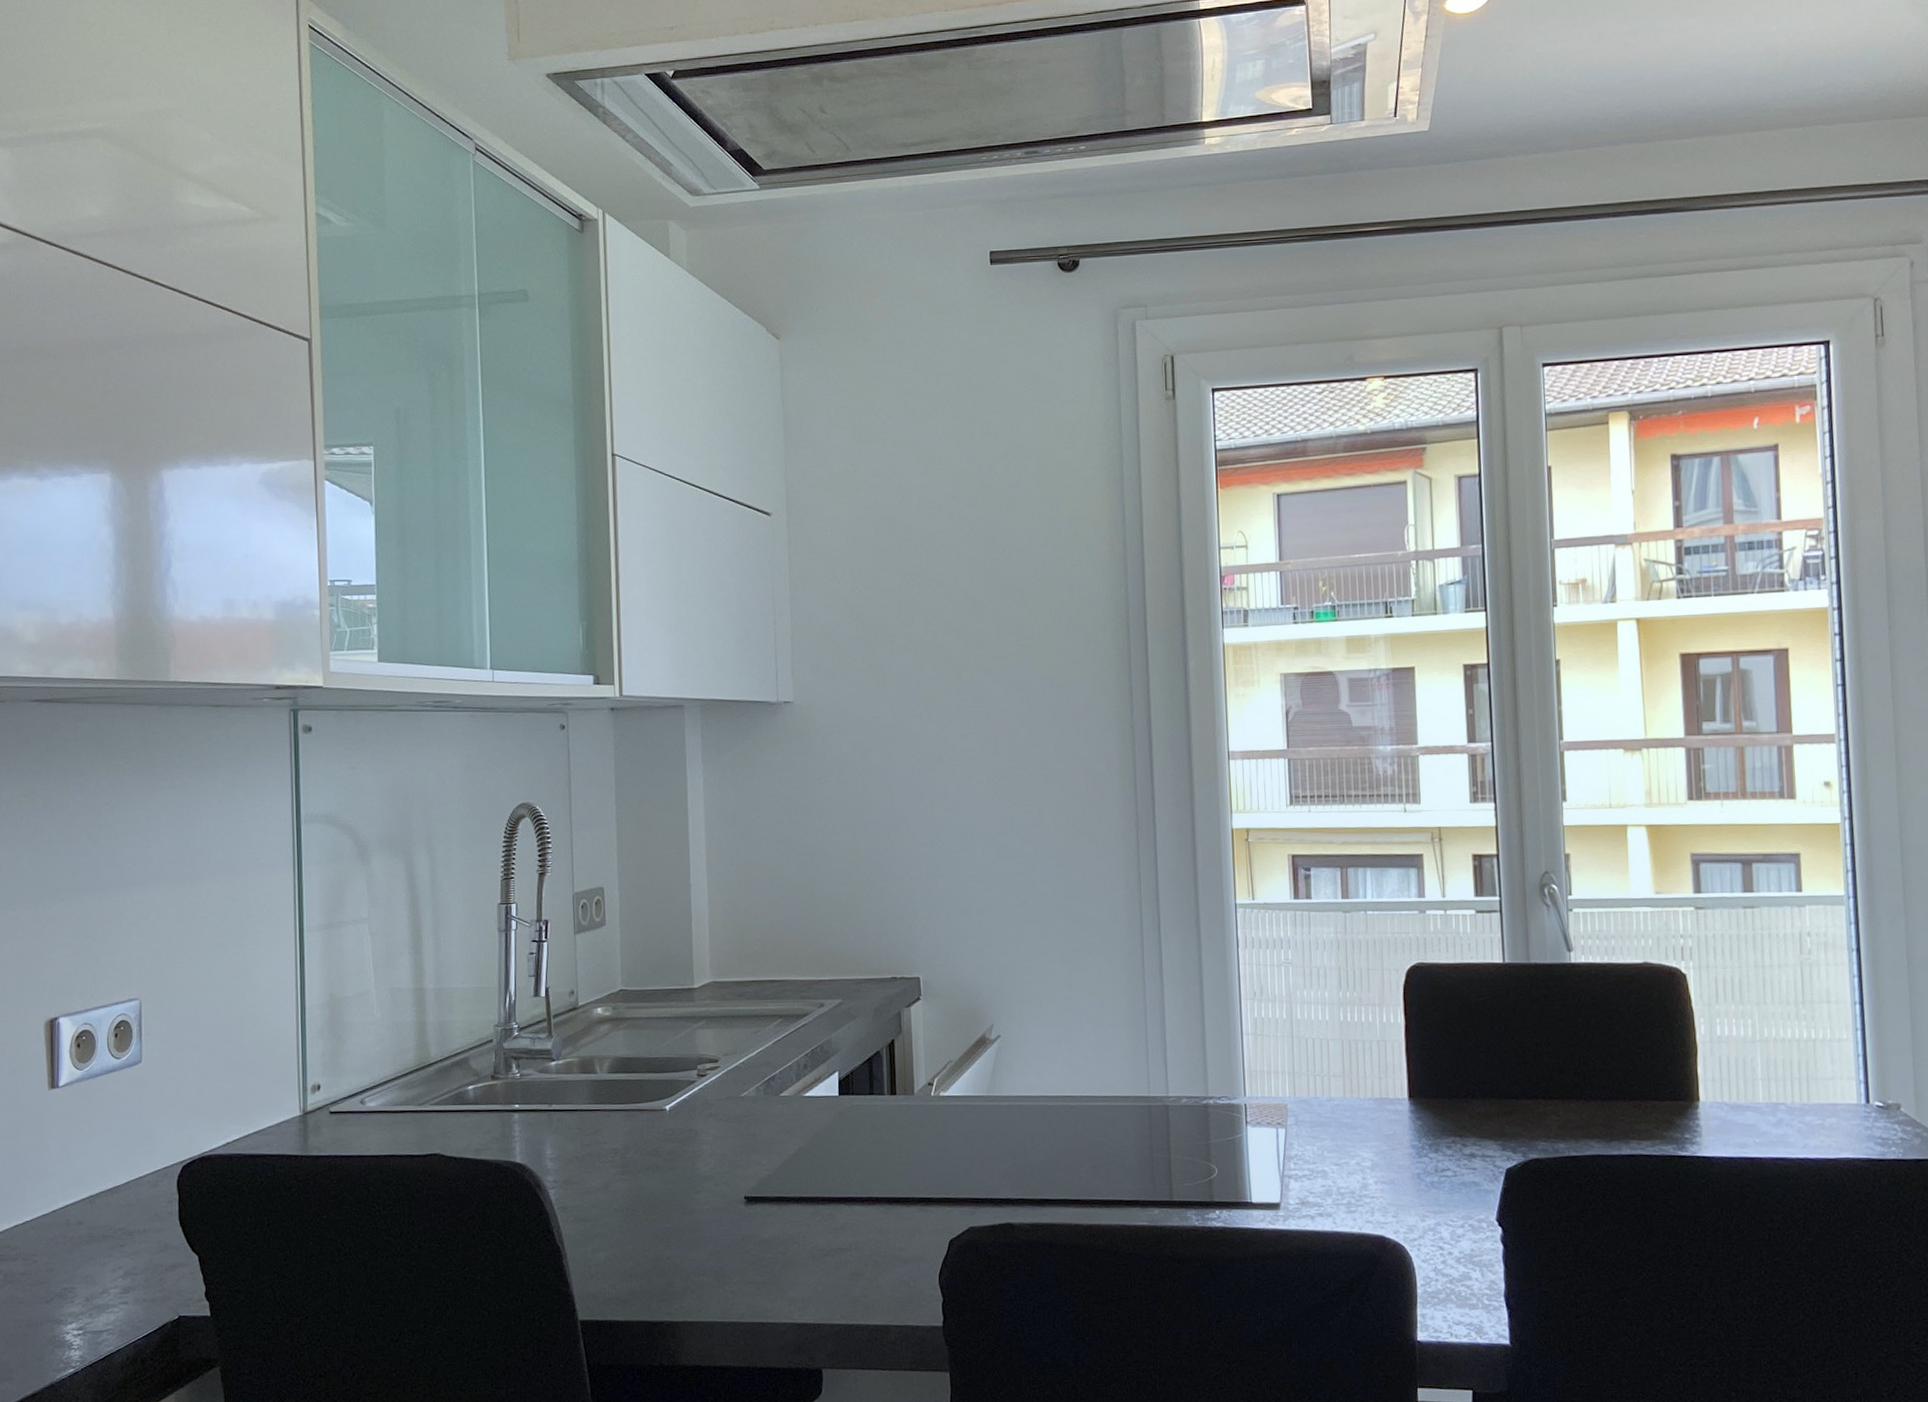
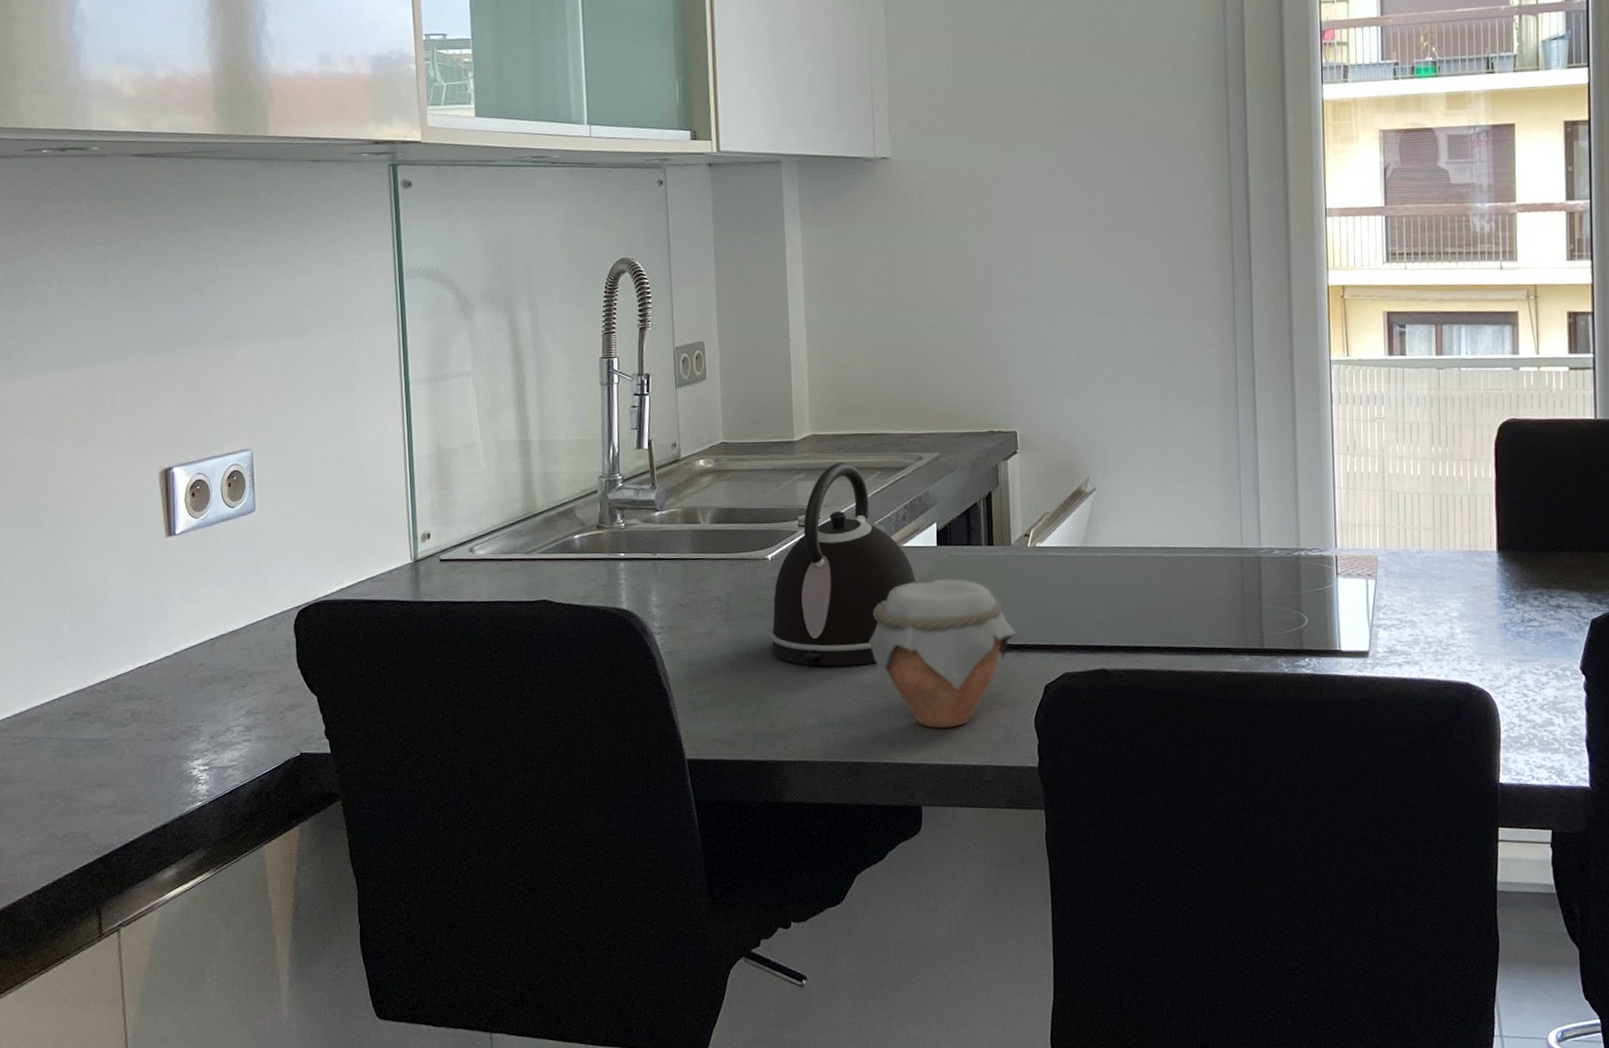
kettle: none [666,1010,817,1222] -> present [769,462,916,666]
jar: none [769,1129,919,1287] -> present [870,578,1016,729]

